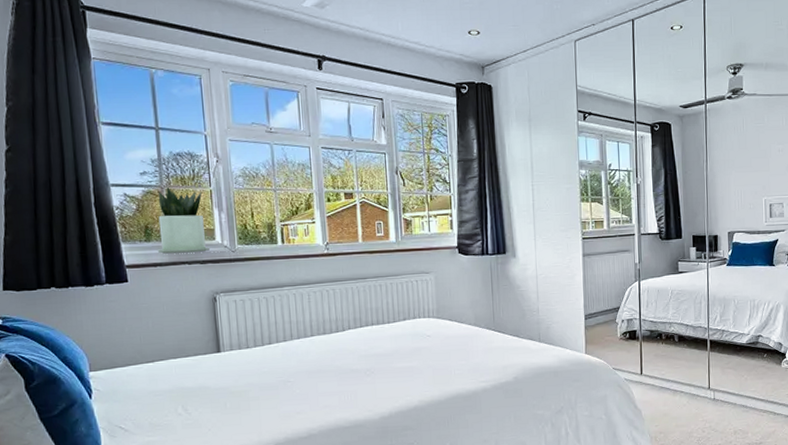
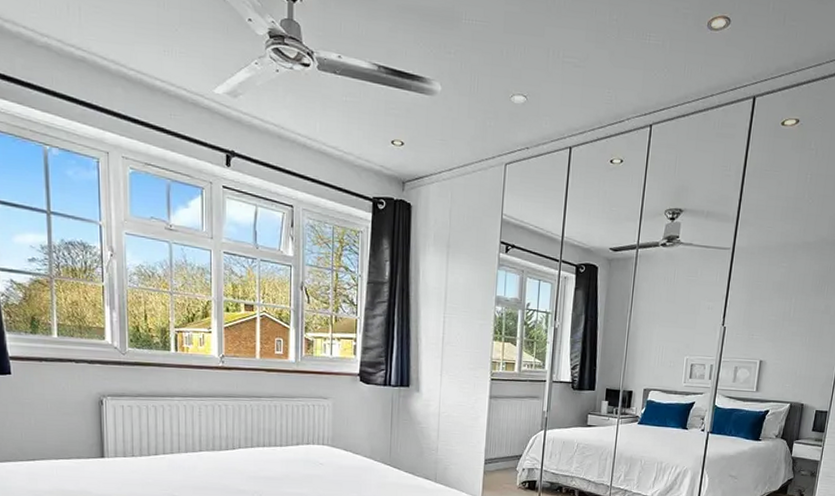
planter: present [157,186,211,254] -> none [43,277,100,351]

